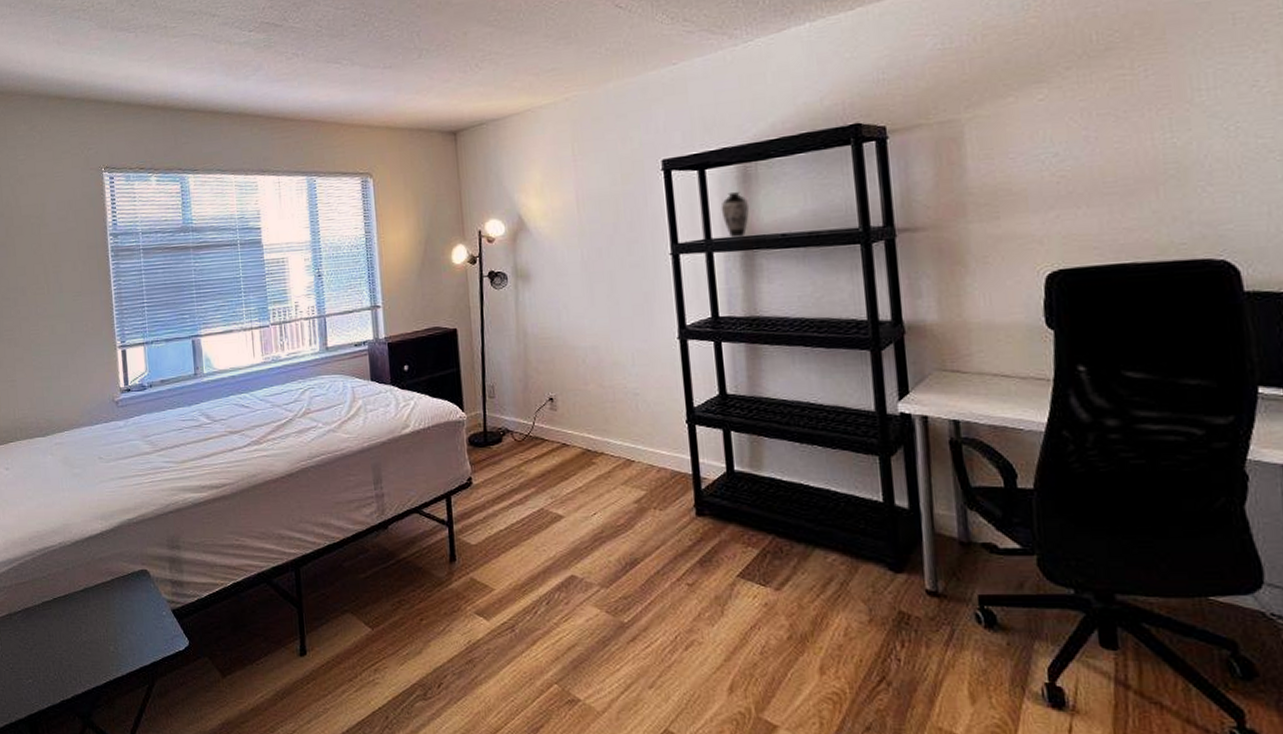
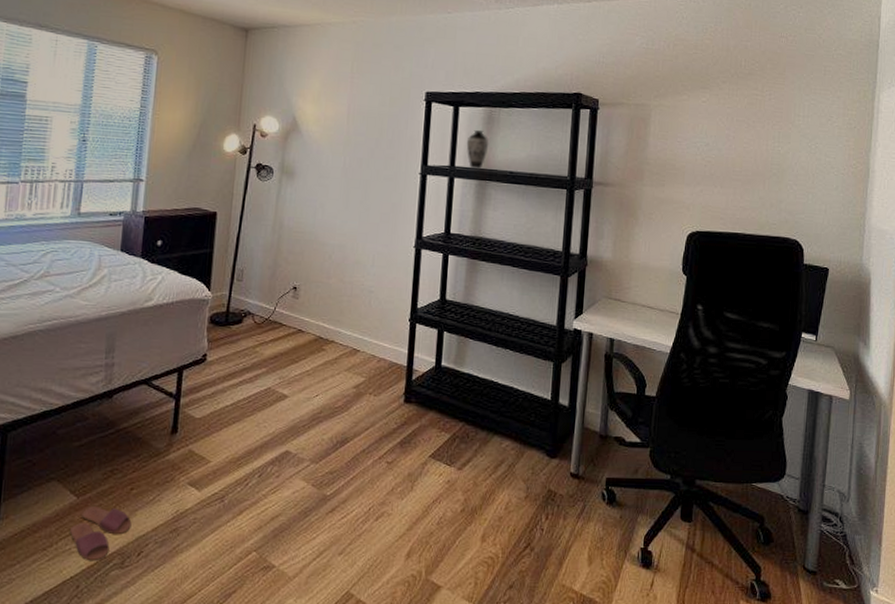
slippers: none [371,638,427,691] -> present [70,506,132,560]

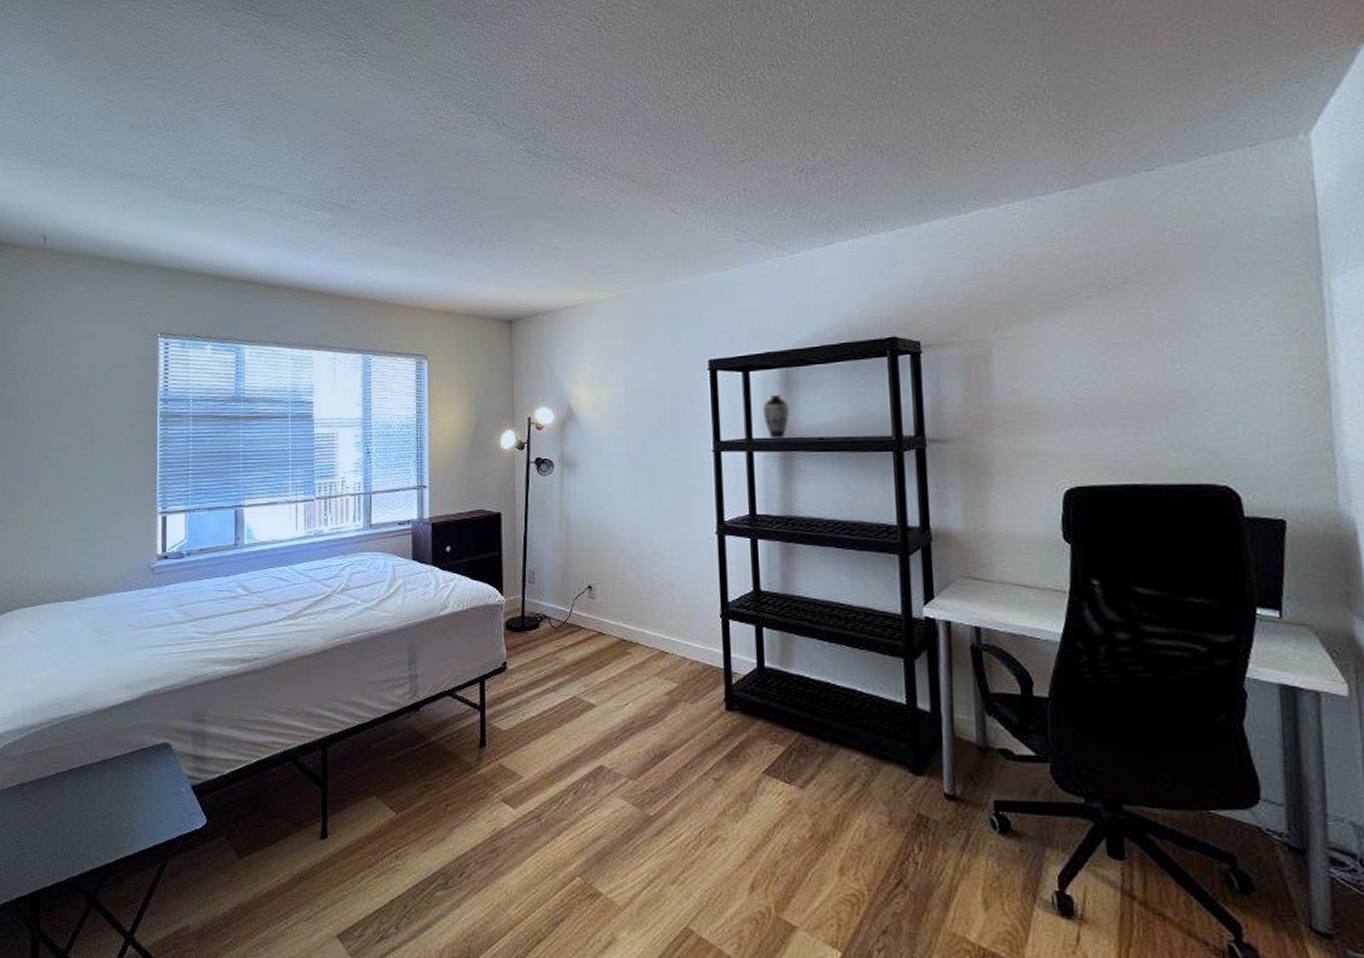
slippers: present [70,506,132,560] -> none [393,823,451,880]

